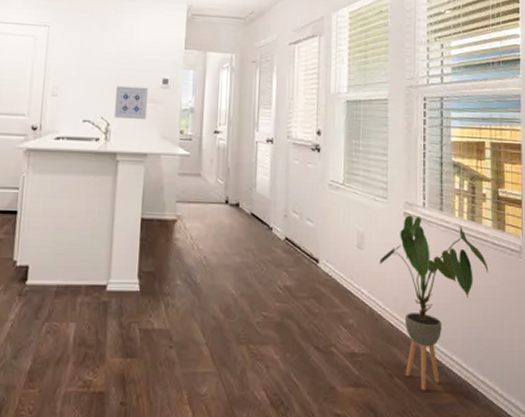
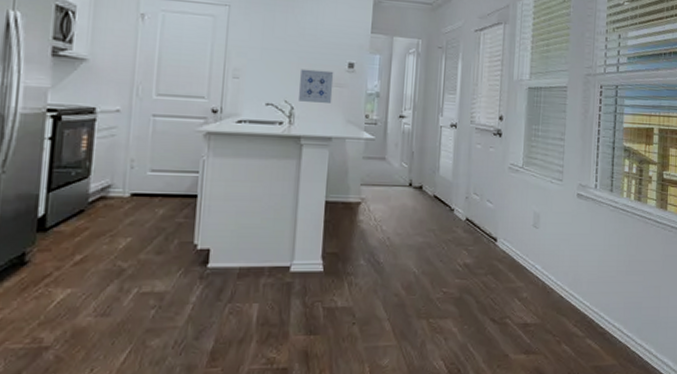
house plant: present [379,215,489,391] -> none [553,196,651,355]

